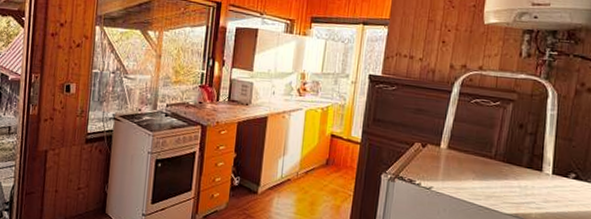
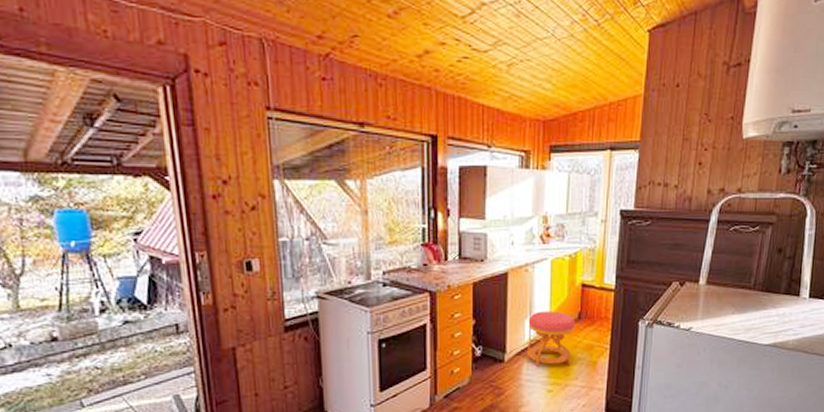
stool: none [277,153,324,205] -> present [526,311,576,367]

